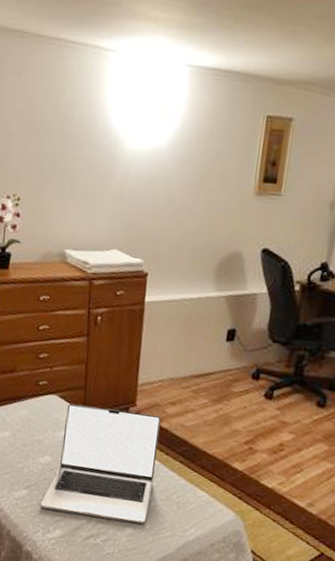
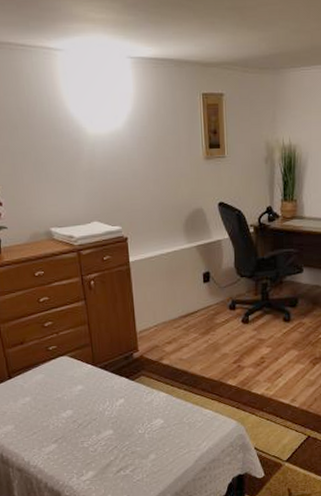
laptop: present [41,403,162,524] -> none [70,355,165,456]

